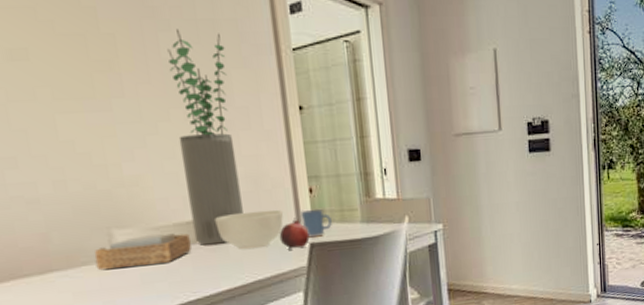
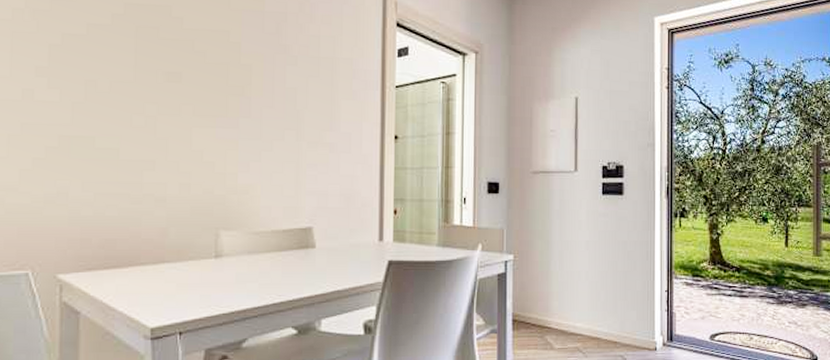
napkin holder: present [94,233,192,271] -> none [200,239,284,266]
vase: present [167,28,243,246] -> none [288,64,339,253]
bowl: present [215,209,284,250] -> none [308,226,367,261]
fruit: present [279,217,310,250] -> none [361,235,389,265]
mug: present [300,208,332,239] -> none [382,229,411,257]

